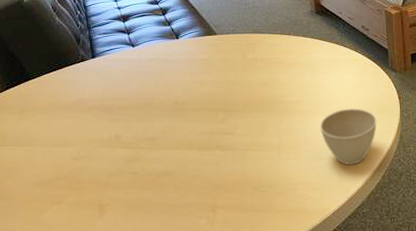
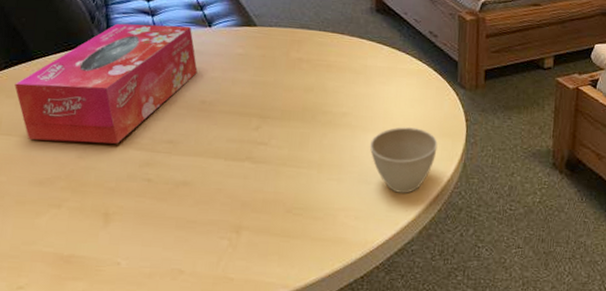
tissue box: none [16,40,170,148] -> present [14,23,198,144]

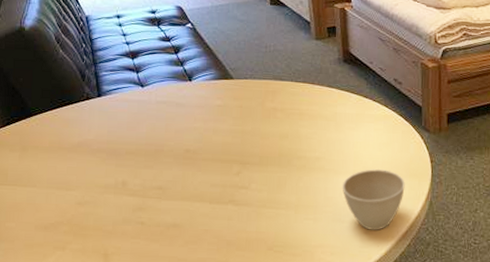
tissue box: present [14,23,198,144] -> none [17,80,181,191]

